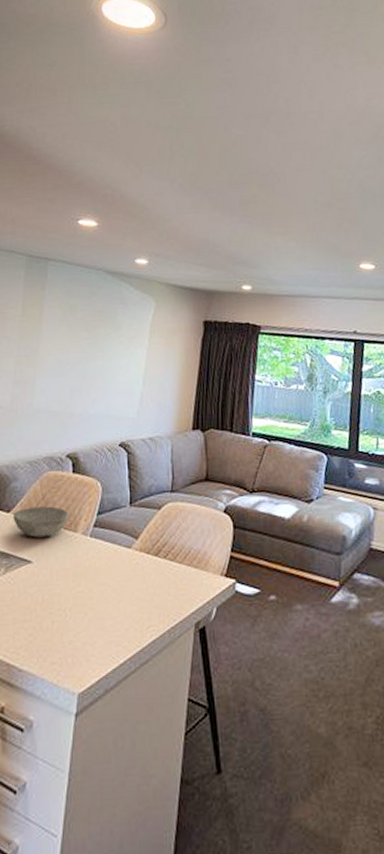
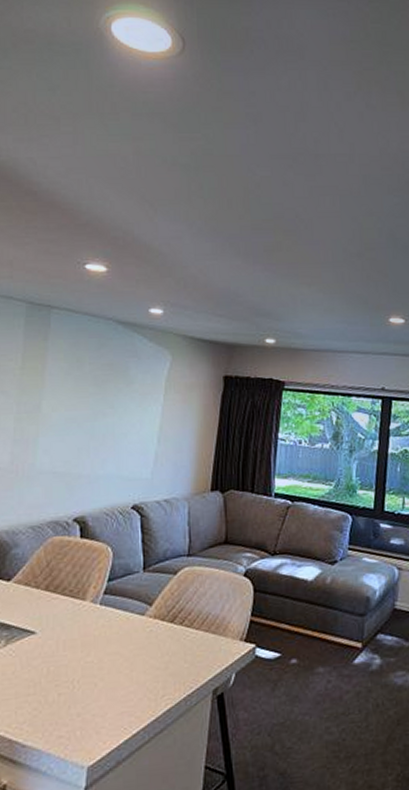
bowl: present [13,506,69,538] -> none [14,573,76,607]

